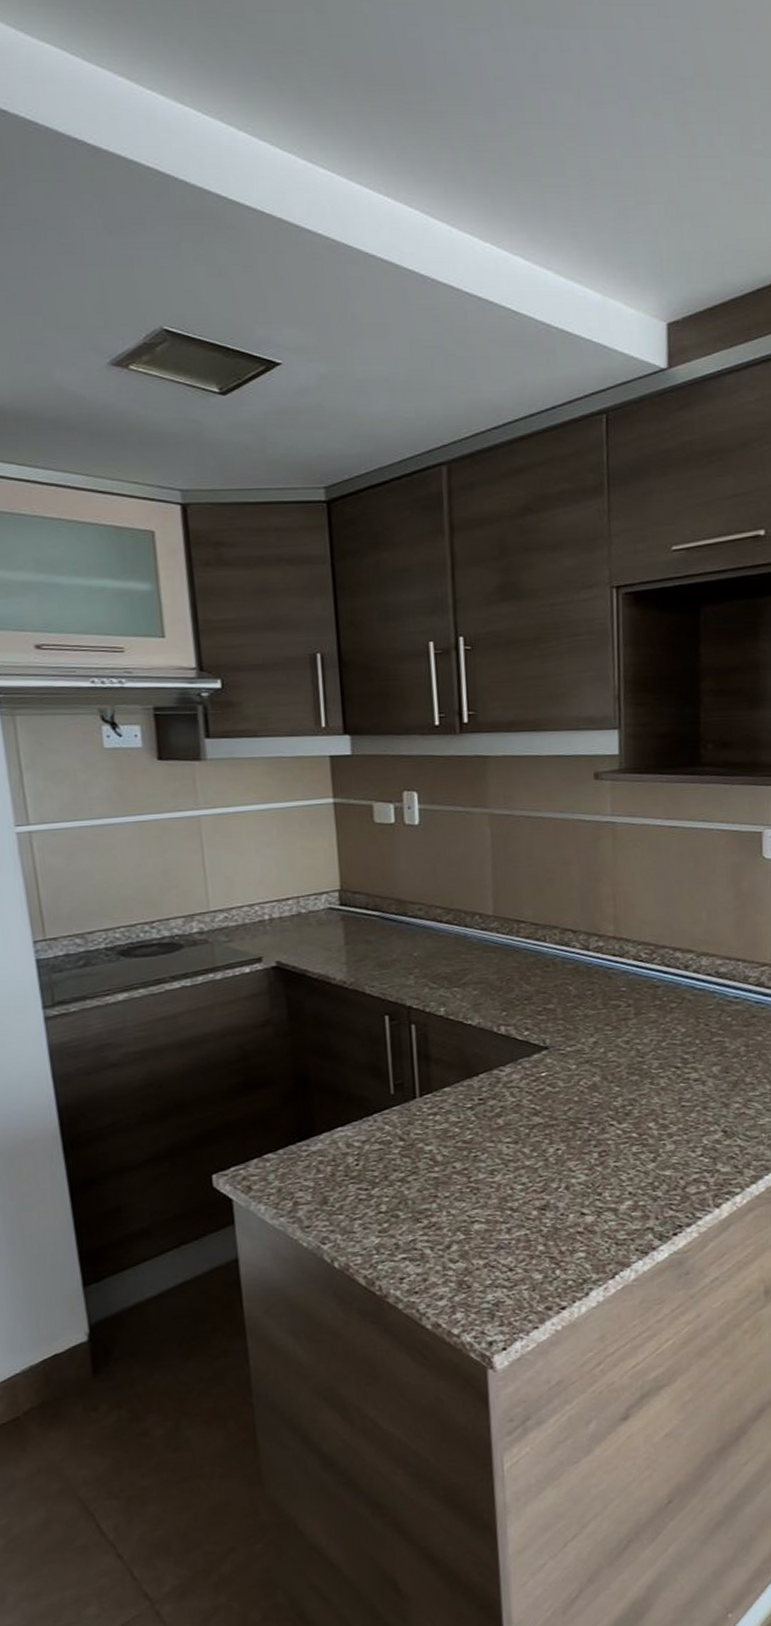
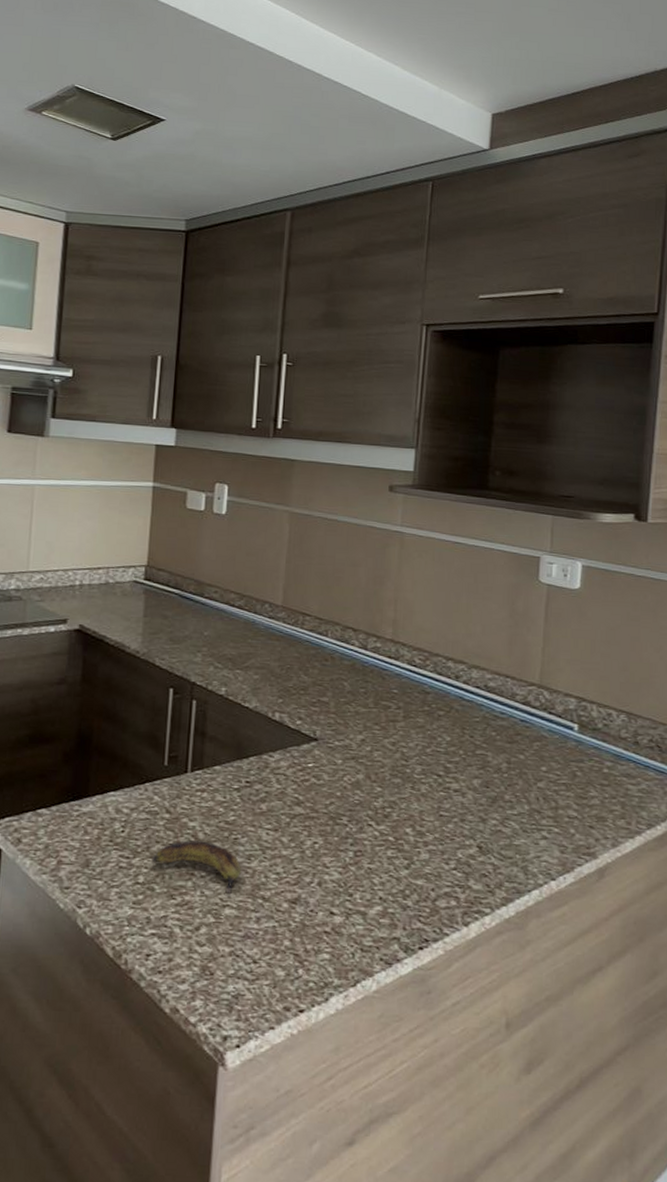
banana: none [391,1163,487,1210] -> present [152,840,242,894]

